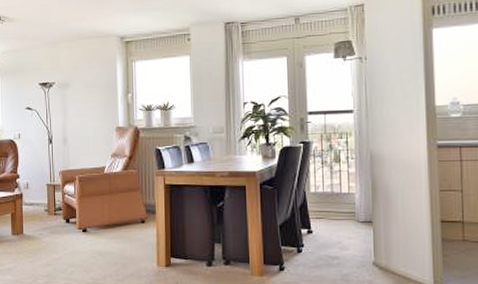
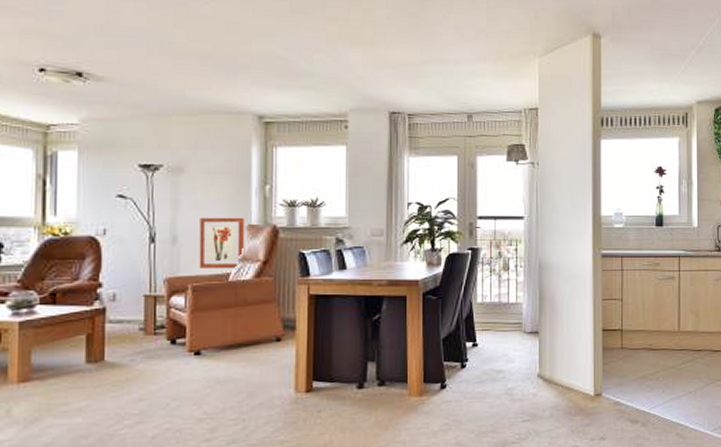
wall art: none [82,121,115,164] -> present [199,217,245,269]

